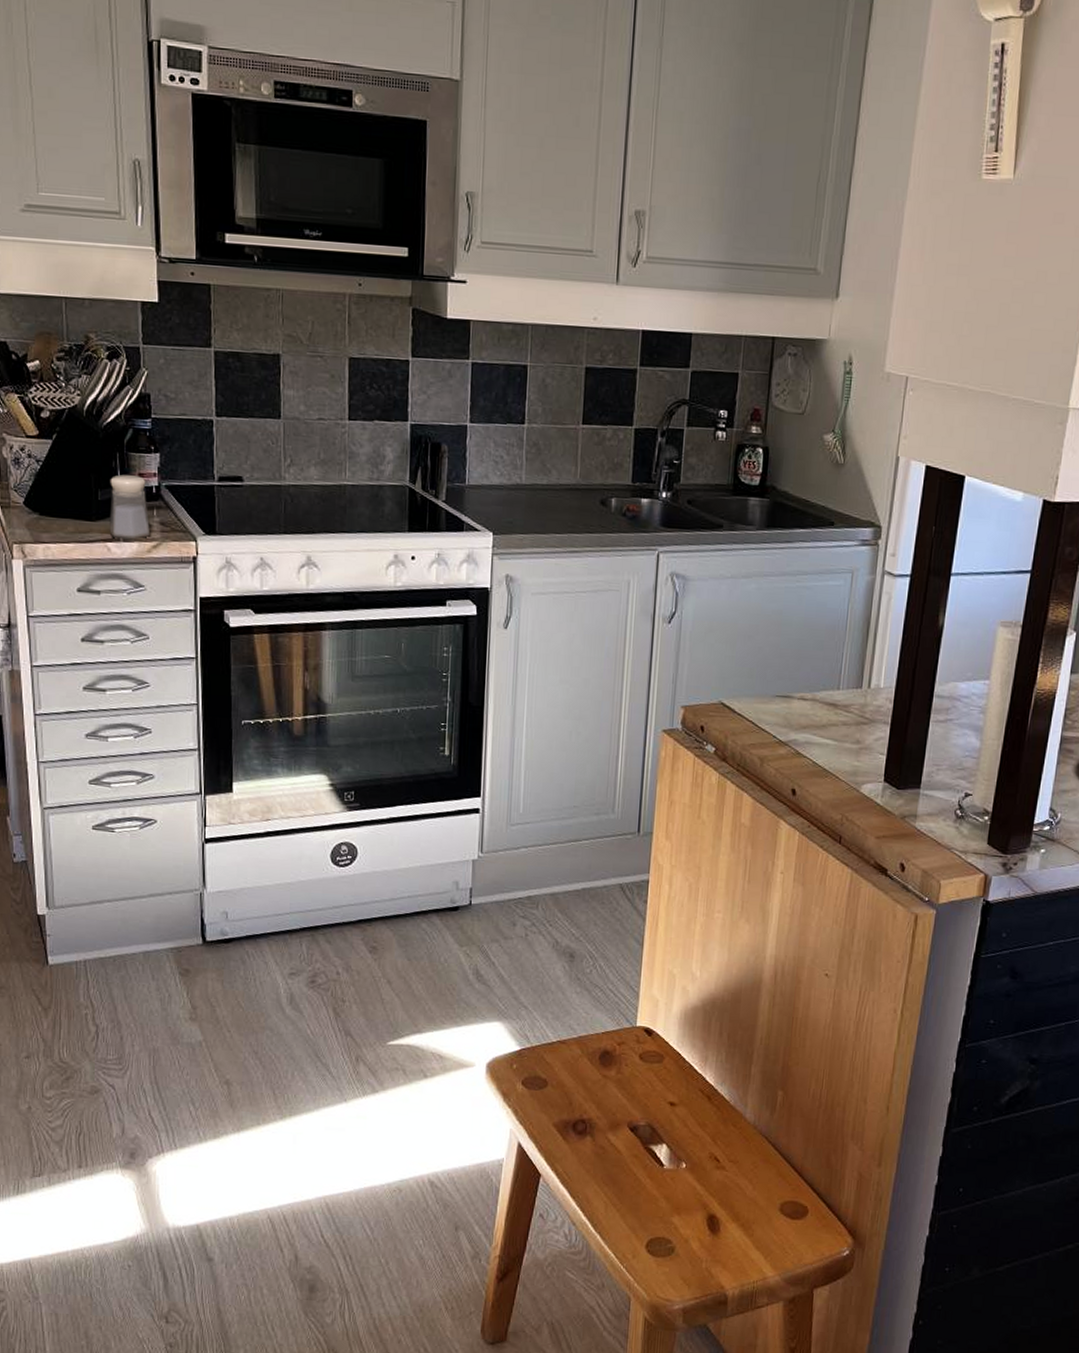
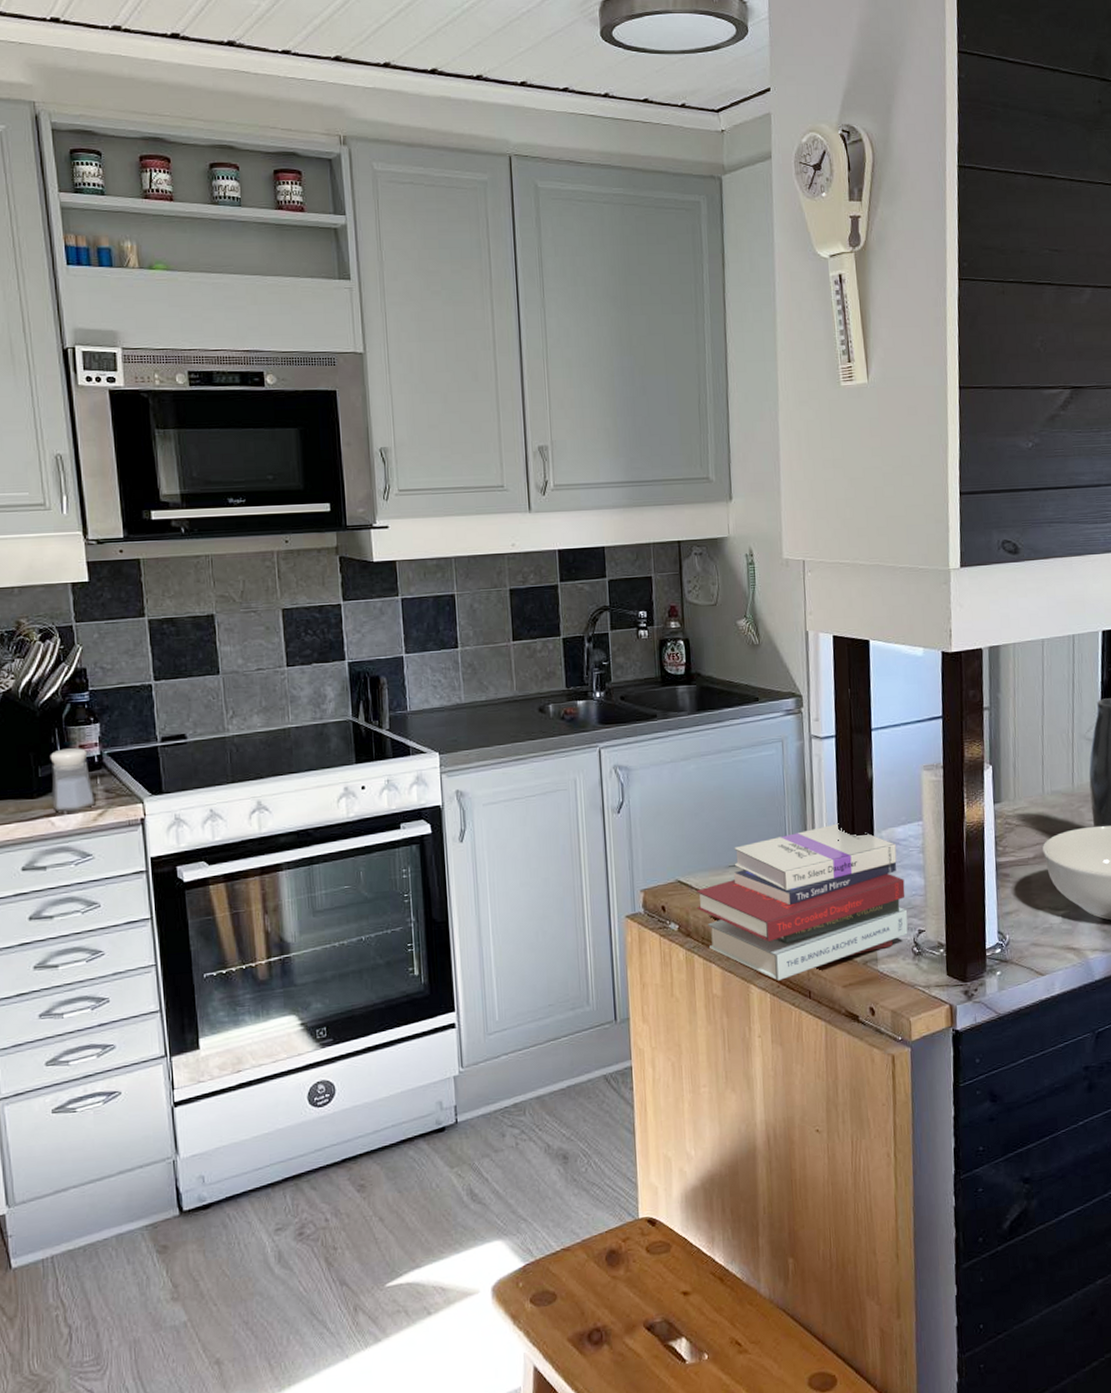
books: none [736,668,959,821] -> present [695,823,908,981]

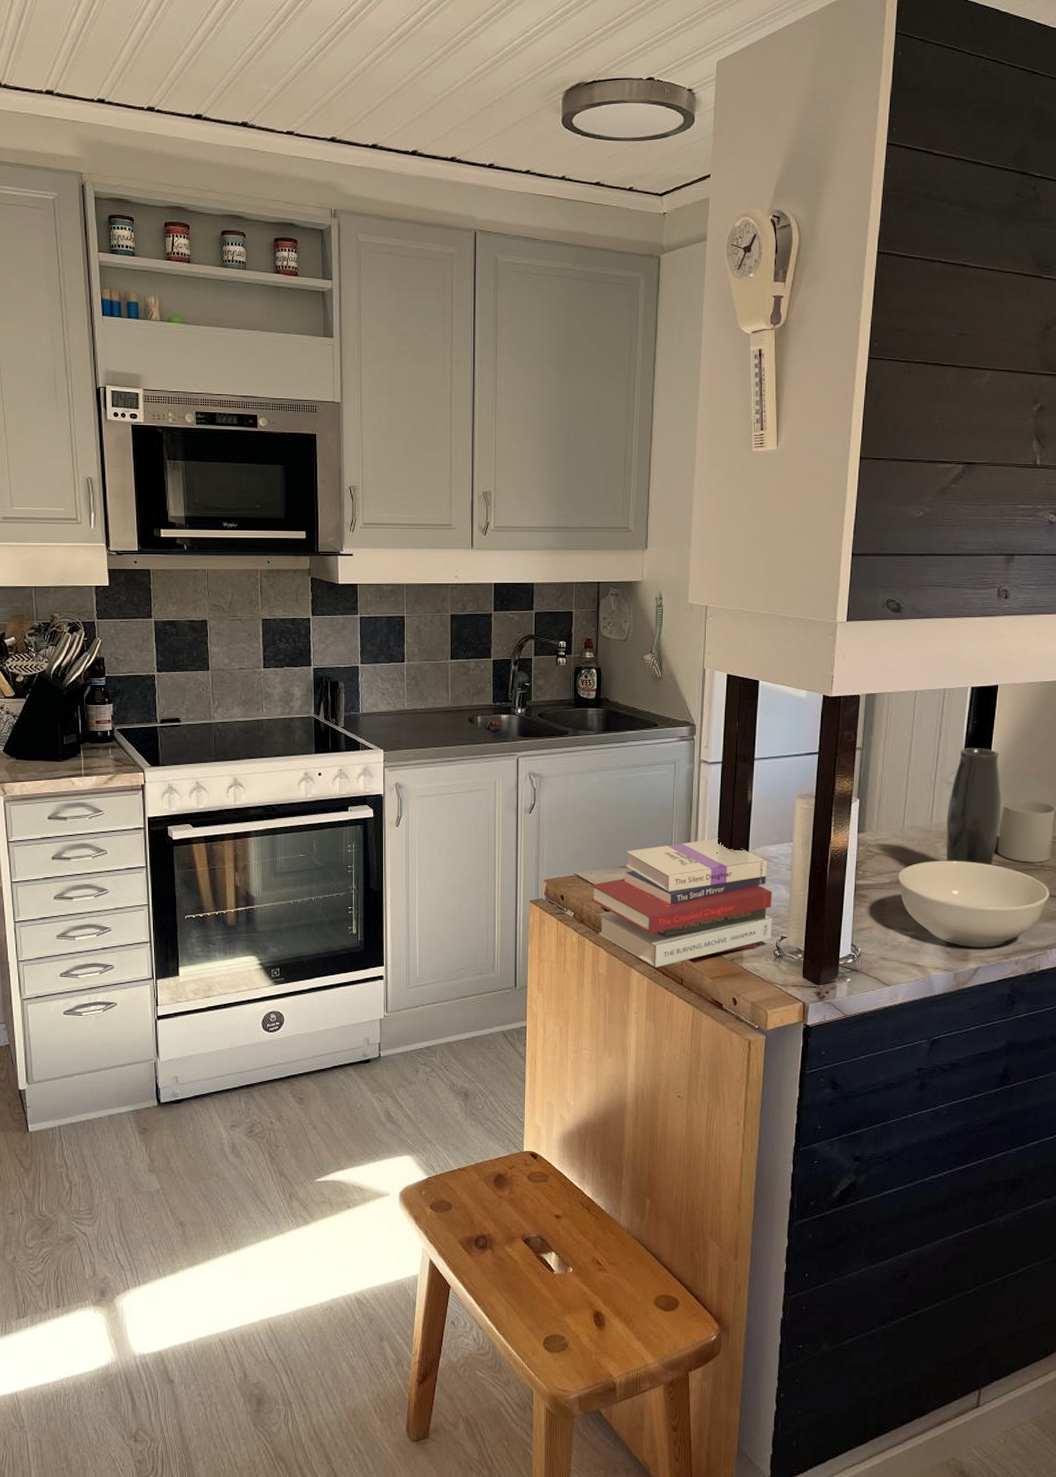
salt shaker: present [50,748,96,812] -> none [73,723,107,775]

